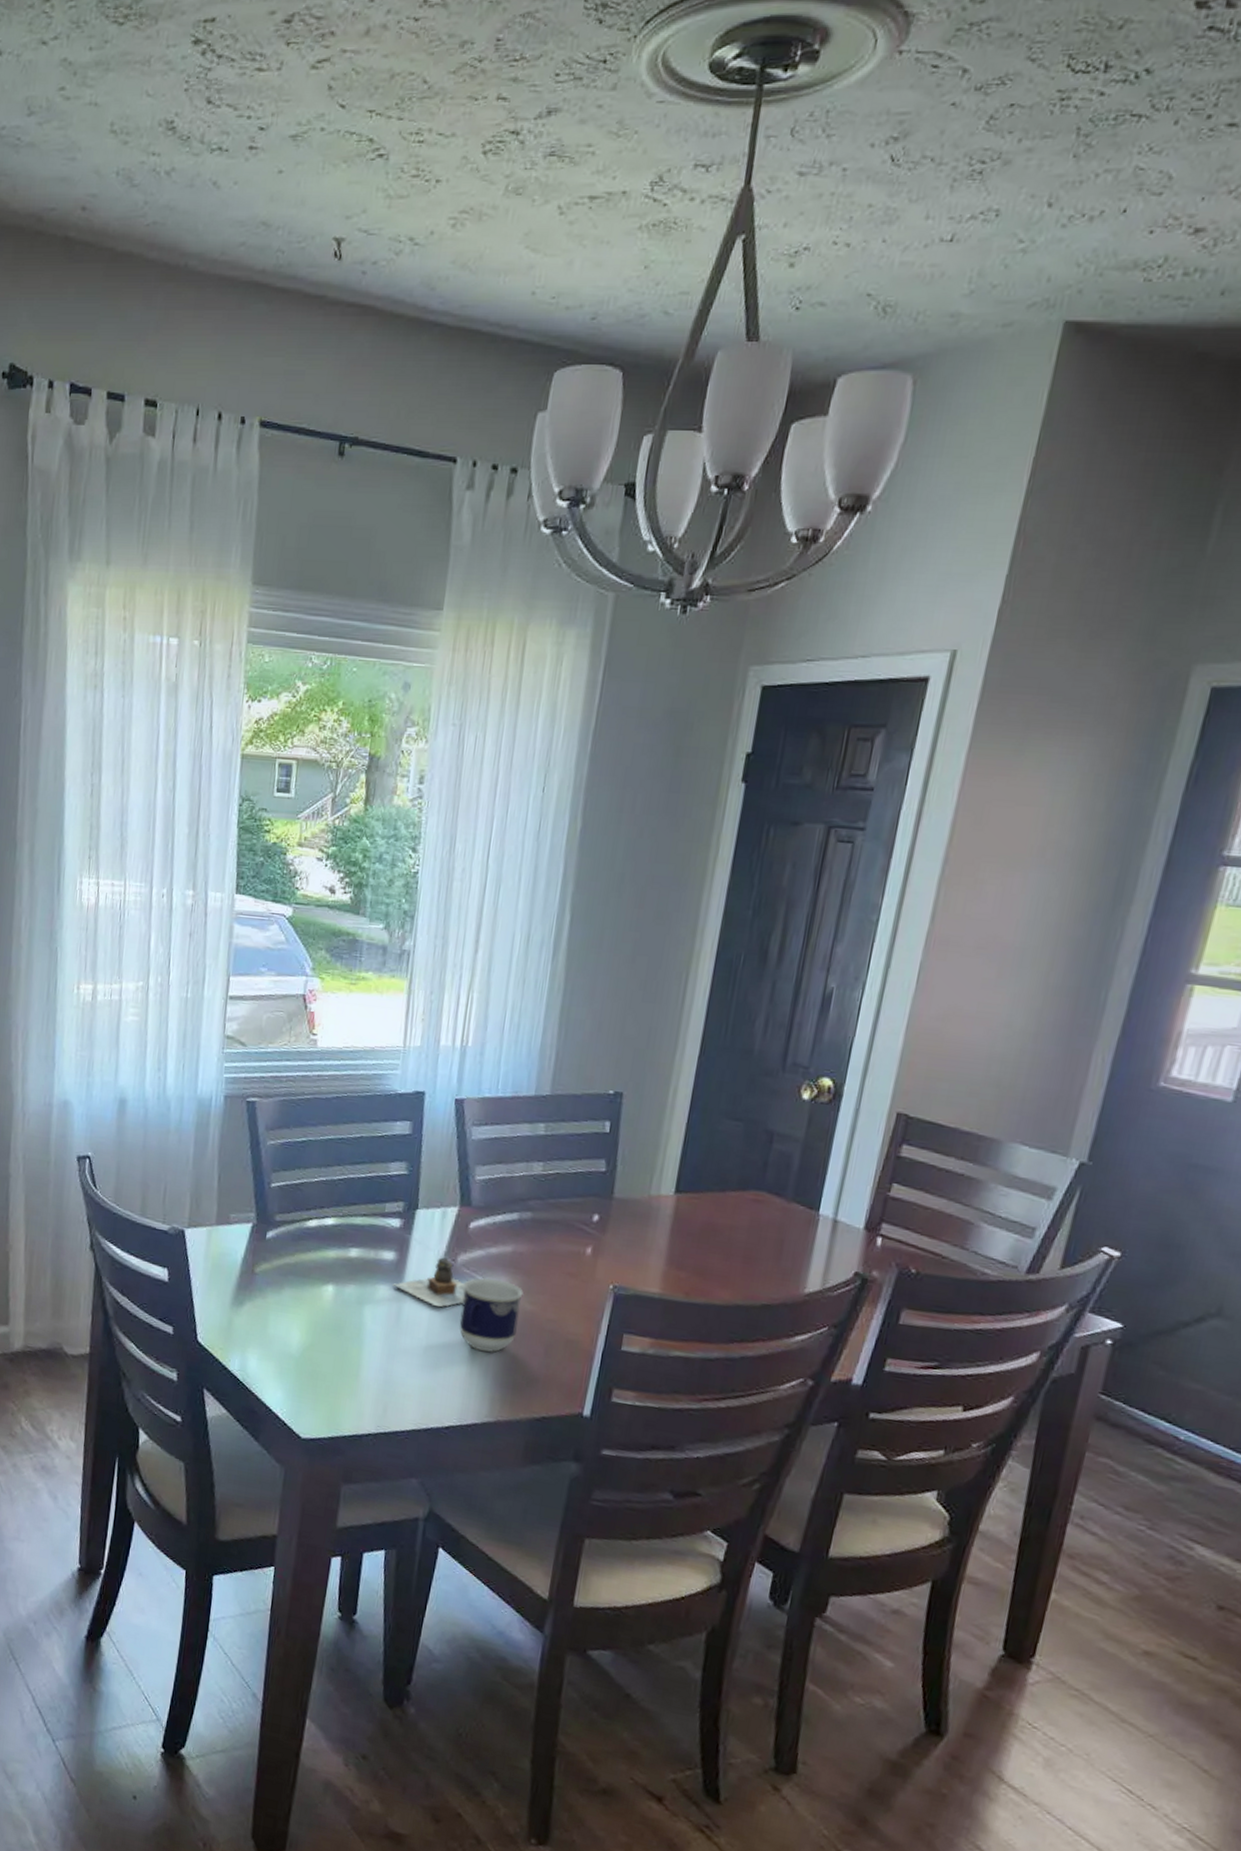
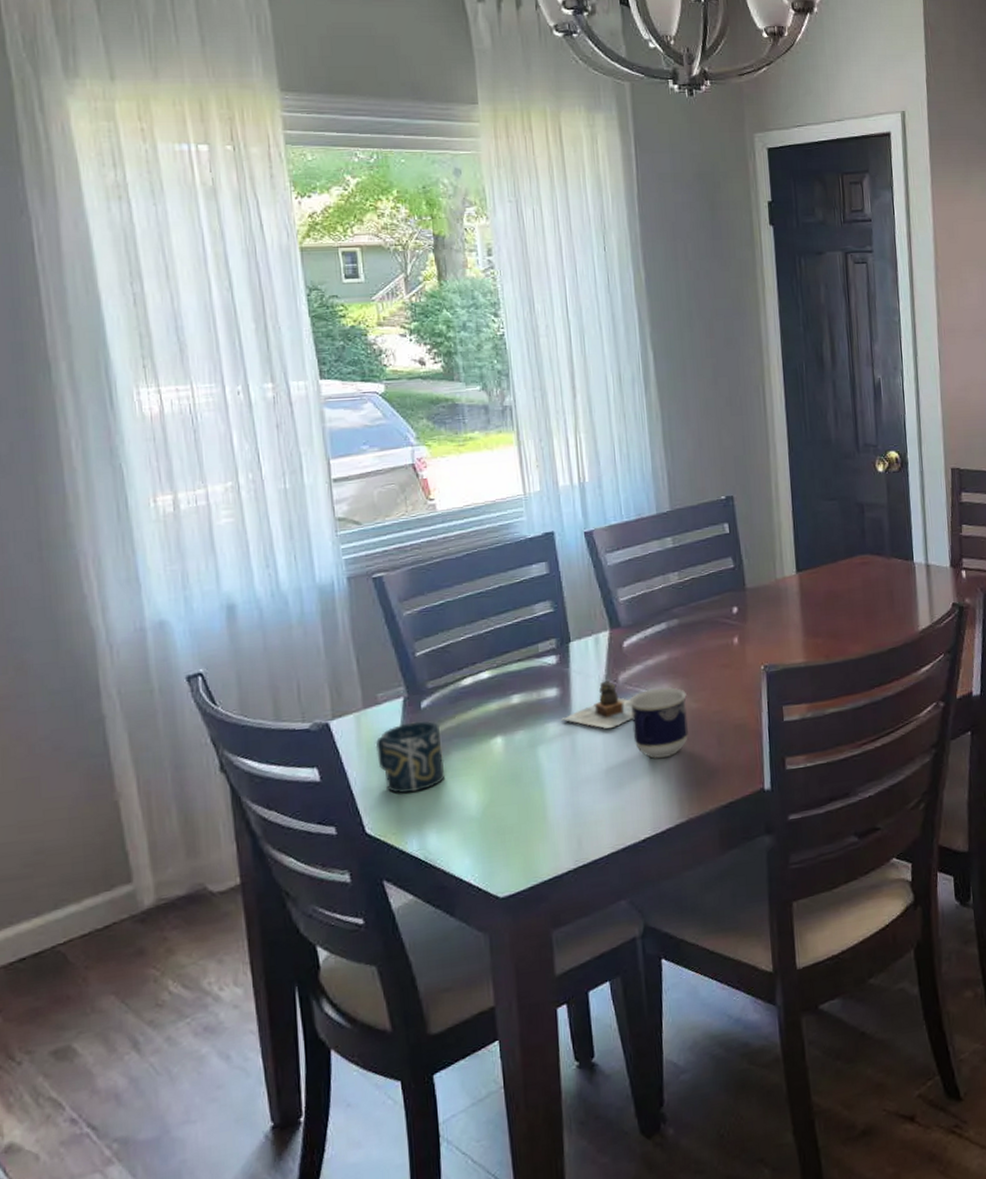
cup: none [219,1248,279,1317] -> present [375,721,445,794]

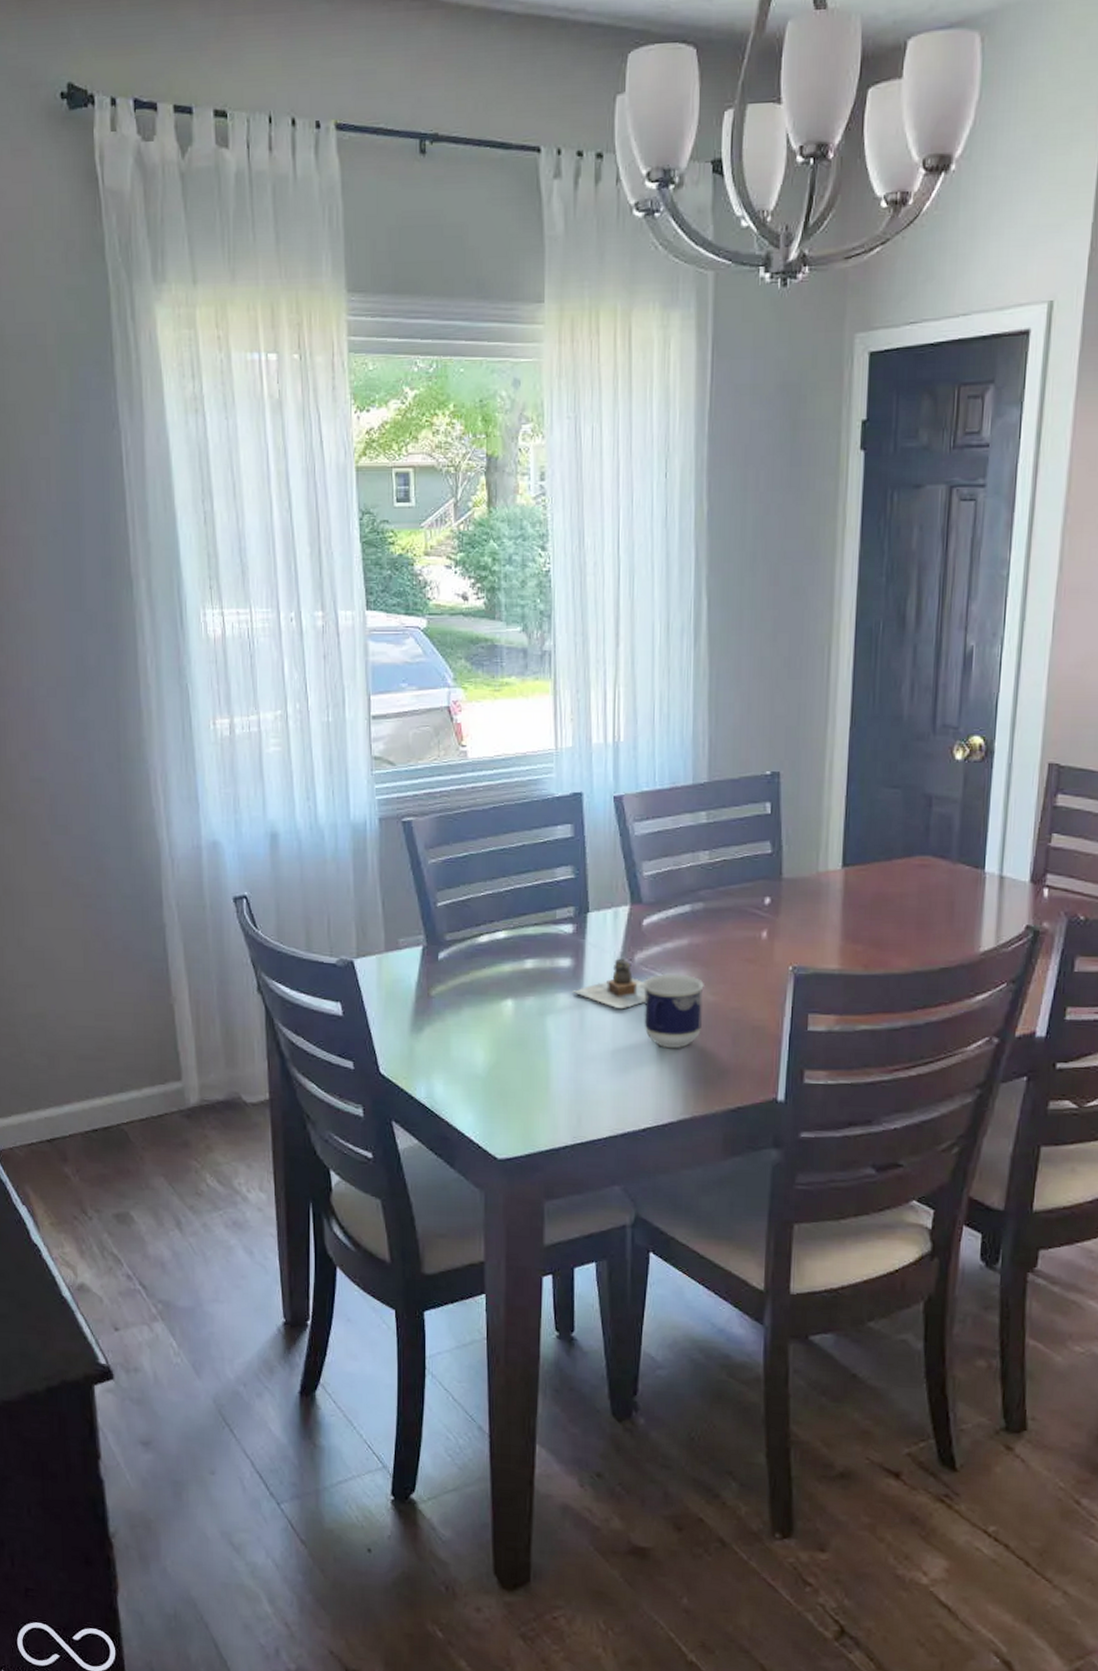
cup: present [375,721,445,794] -> none [394,972,456,1042]

